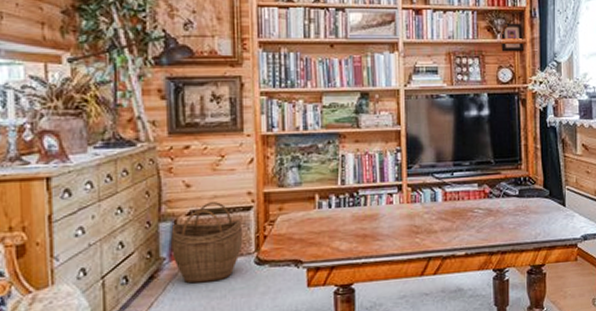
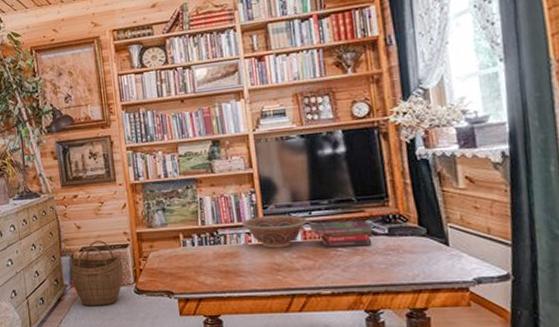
decorative bowl: none [384,175,449,210] -> present [242,215,308,249]
books: none [451,181,506,209] -> present [309,220,373,248]
picture frame: present [500,23,525,52] -> none [350,53,382,86]

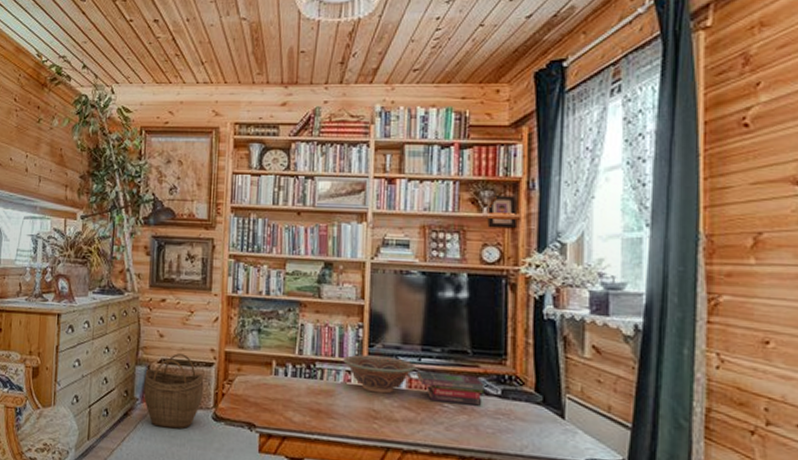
picture frame: none [350,53,382,86] -> present [486,195,518,229]

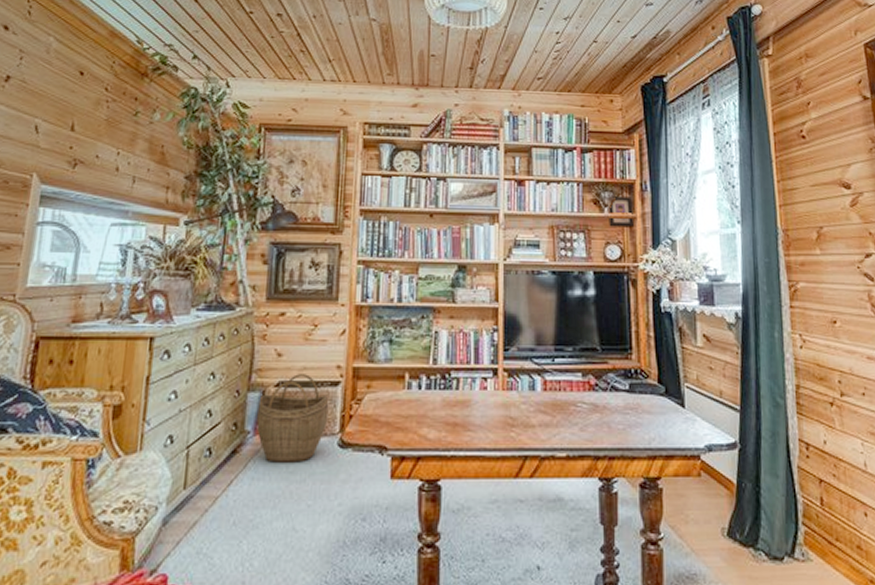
decorative bowl: present [343,354,416,394] -> none [479,359,550,399]
books: present [417,370,485,406] -> none [551,371,614,403]

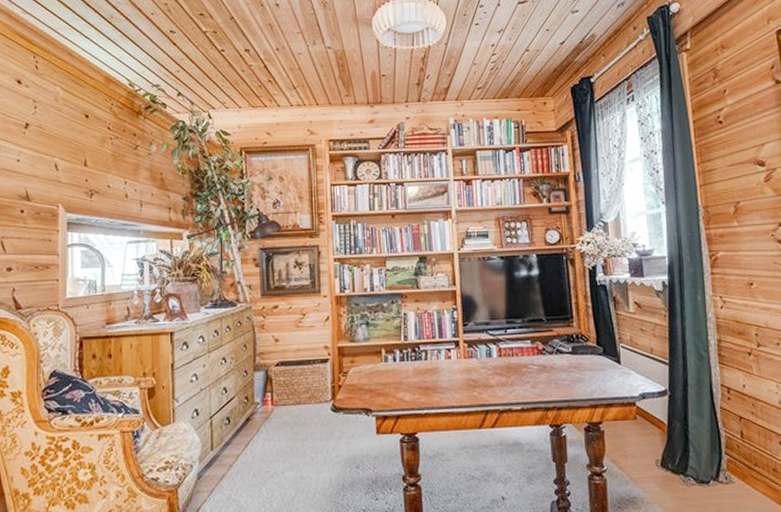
woven basket: present [256,374,330,463] -> none [263,354,321,426]

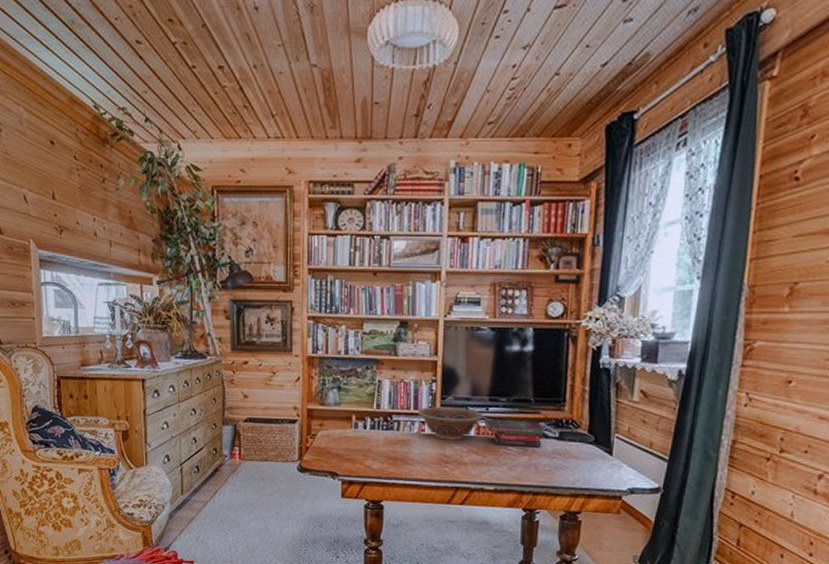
decorative bowl: none [443,332,503,365] -> present [418,406,484,441]
books: none [505,338,559,365] -> present [484,418,544,448]

